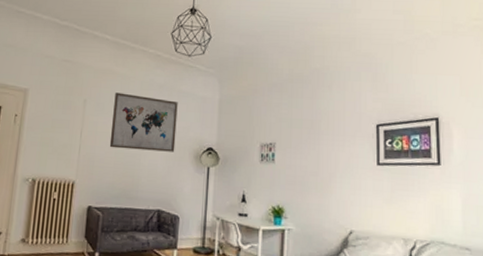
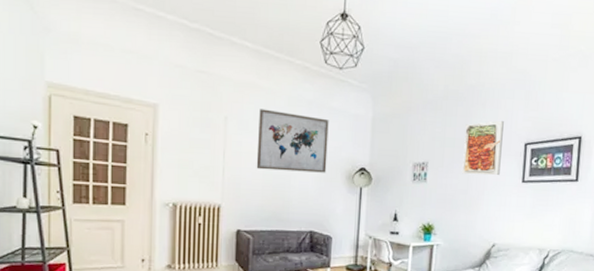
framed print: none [311,102,352,157] -> present [462,121,504,176]

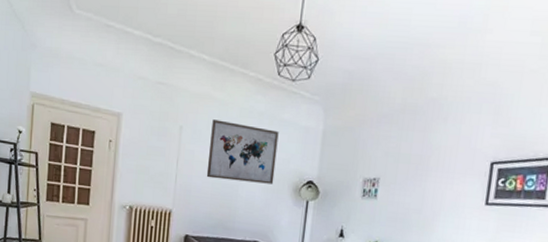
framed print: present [462,121,504,176] -> none [416,137,468,195]

